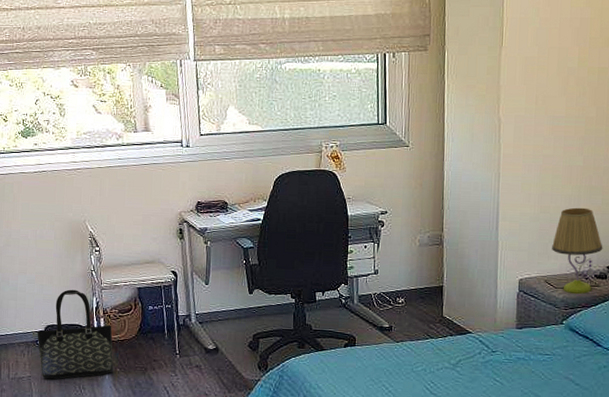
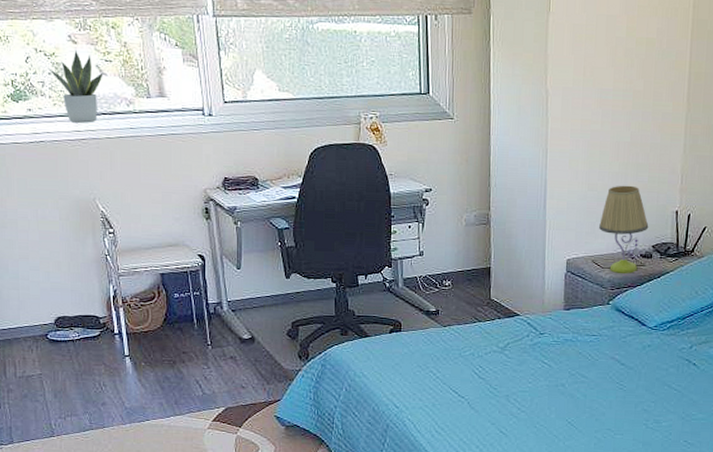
tote bag: present [37,289,114,380] -> none [46,276,138,377]
potted plant: none [53,92,98,156] -> present [48,50,103,124]

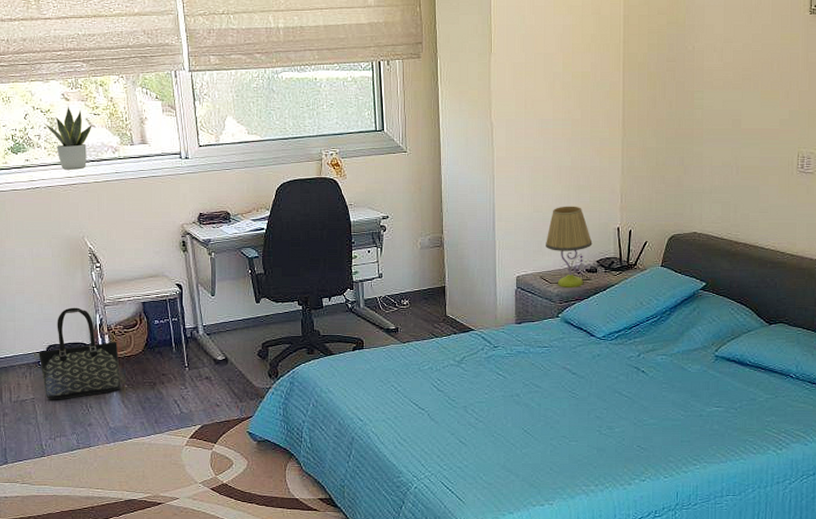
tote bag: none [46,276,138,377] -> present [39,307,121,400]

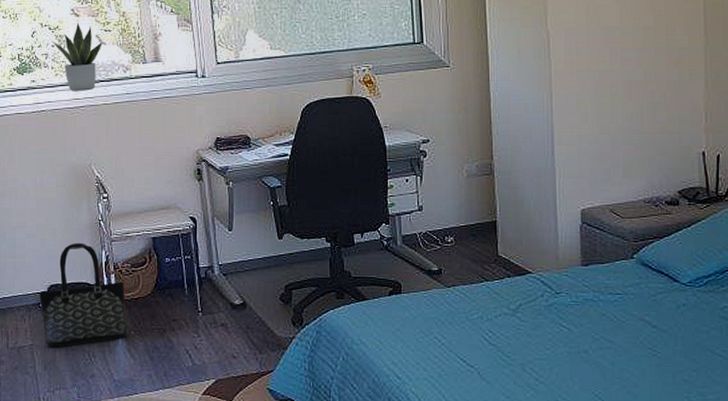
table lamp: present [546,206,593,289] -> none [615,126,673,224]

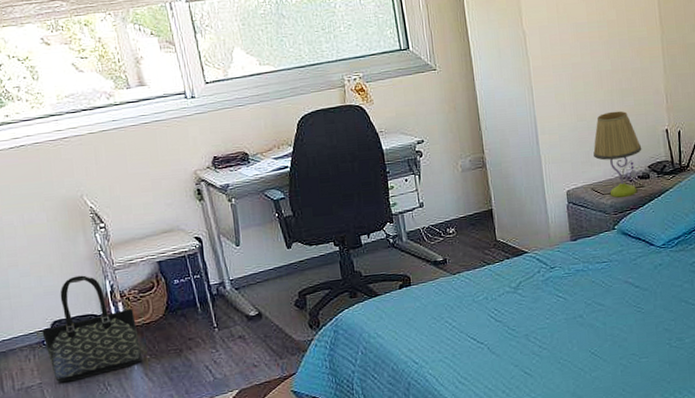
potted plant: present [52,22,103,92] -> none [23,51,80,124]
table lamp: none [615,126,673,224] -> present [593,111,642,199]

